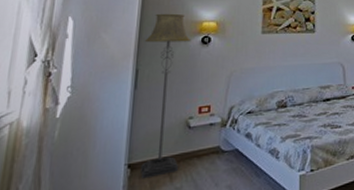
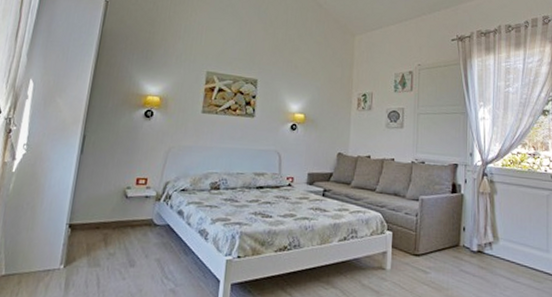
floor lamp: present [140,13,192,179] -> none [79,83,136,241]

